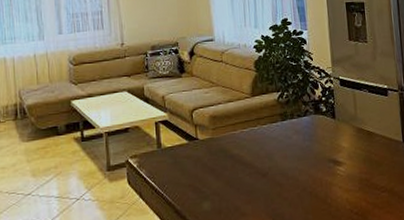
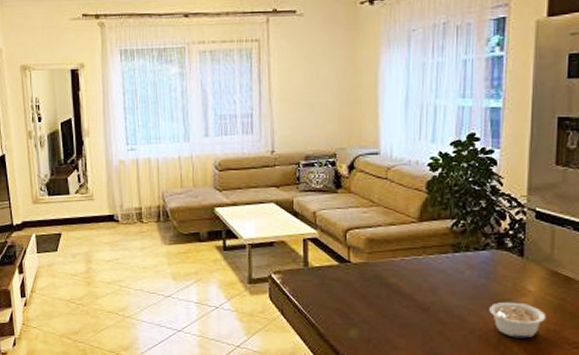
legume: none [315,158,359,190] -> present [489,301,547,339]

